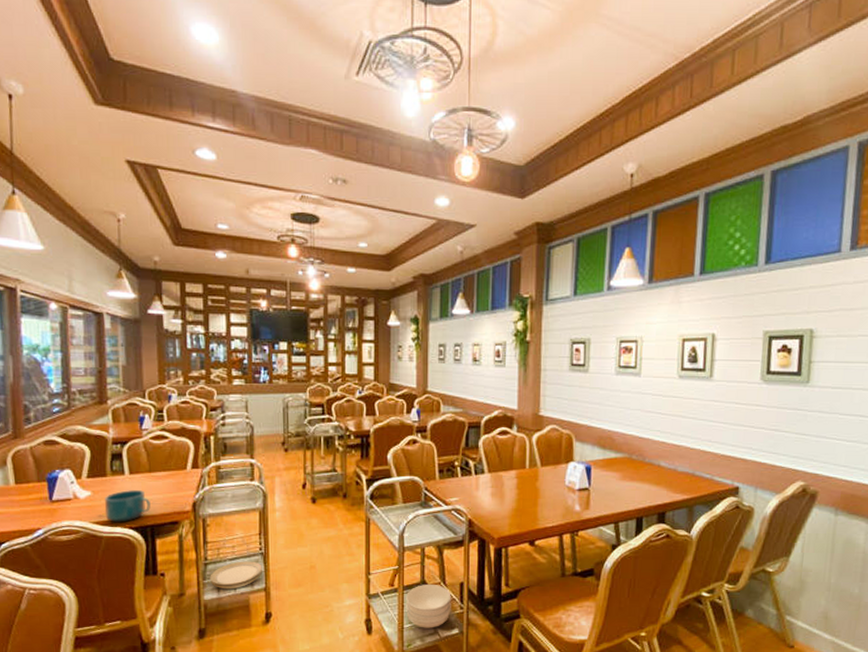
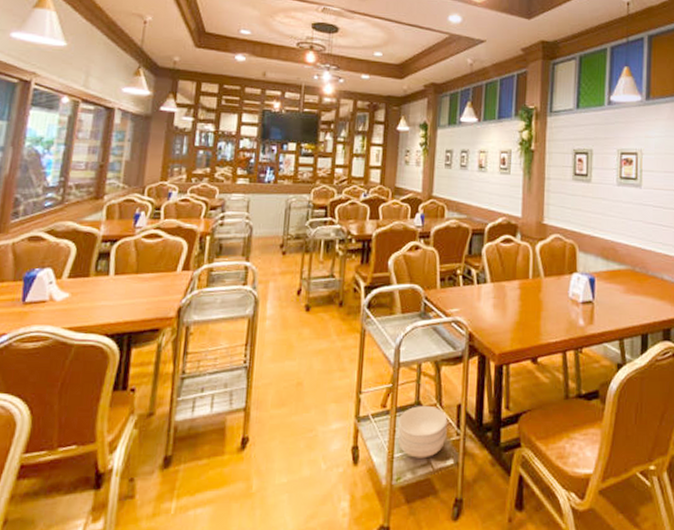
cup: present [104,490,151,522] -> none [80,292,132,329]
plate: present [210,561,263,590] -> none [185,375,245,409]

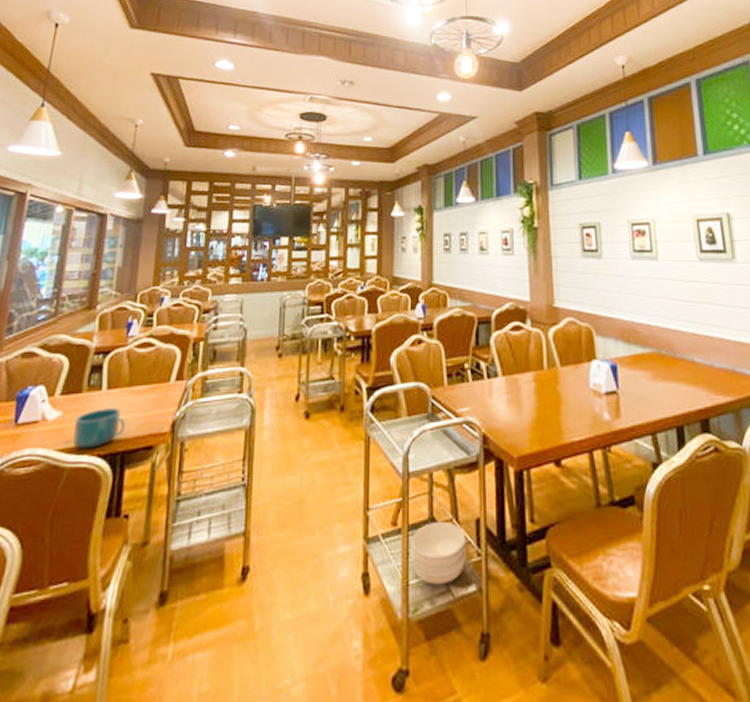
cup: none [80,292,132,329] -> present [72,408,125,449]

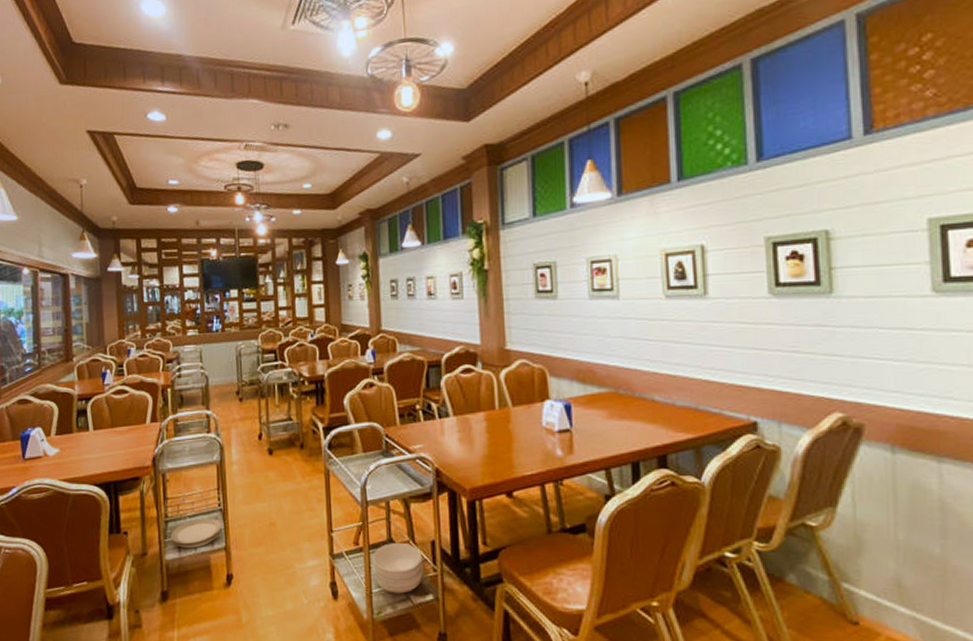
cup: present [72,408,125,449] -> none [71,446,113,479]
plate: none [180,496,243,535] -> present [171,518,222,549]

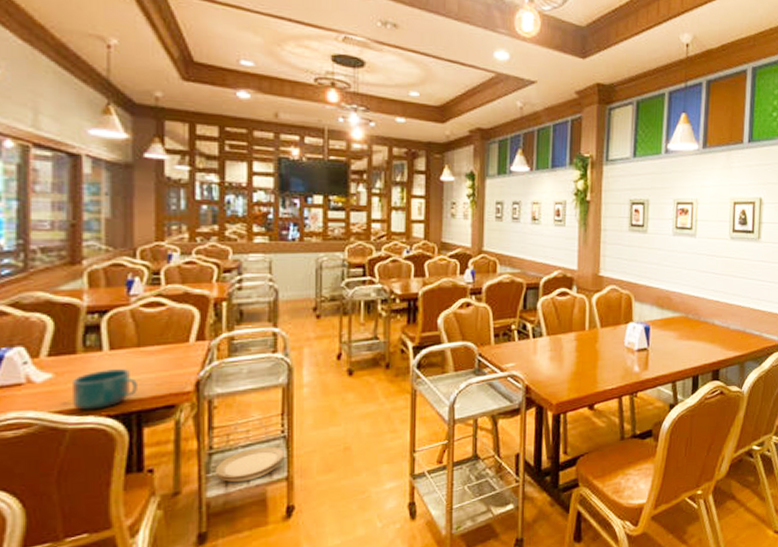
cup: none [71,446,113,479] -> present [71,369,137,410]
bowl: present [373,542,423,594] -> none [456,457,506,507]

